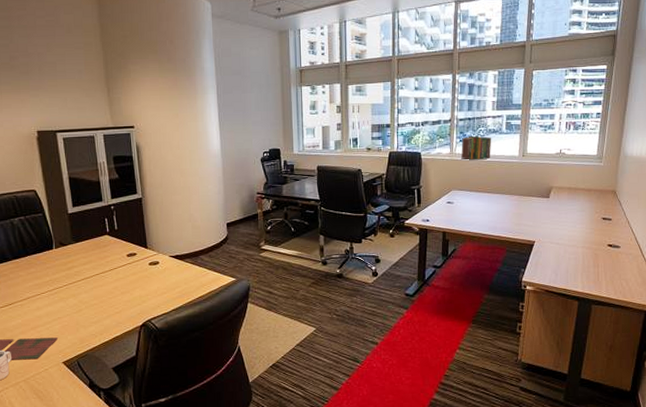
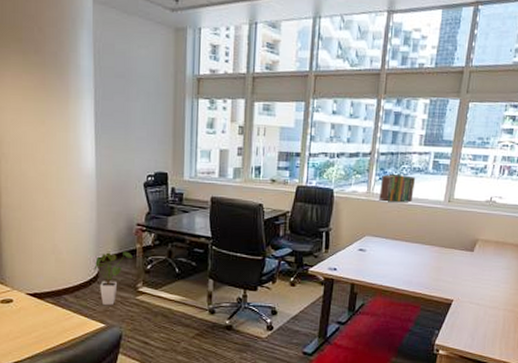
house plant: none [223,215,255,262] -> present [94,250,132,305]

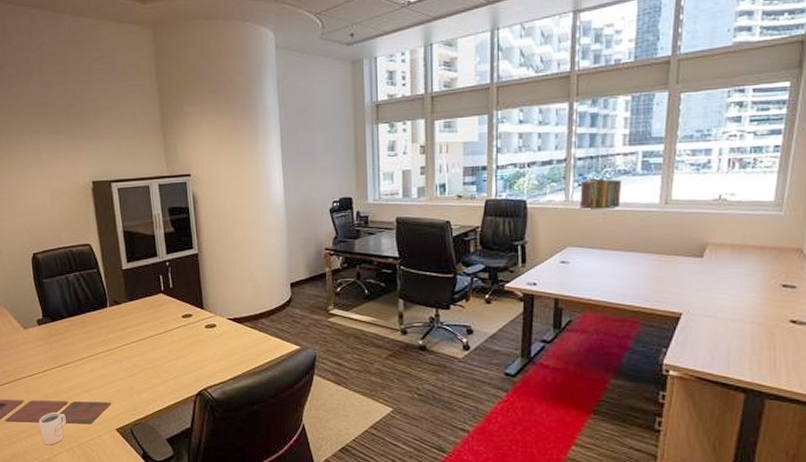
house plant: present [94,250,132,305] -> none [287,274,322,327]

